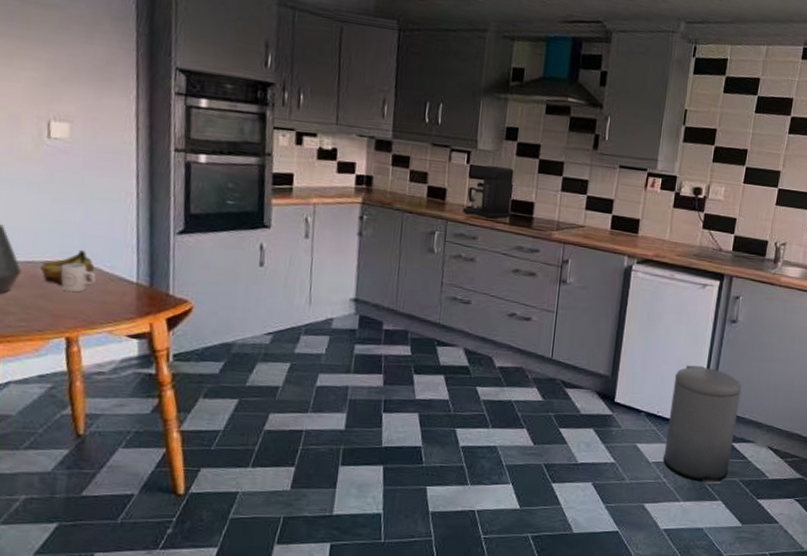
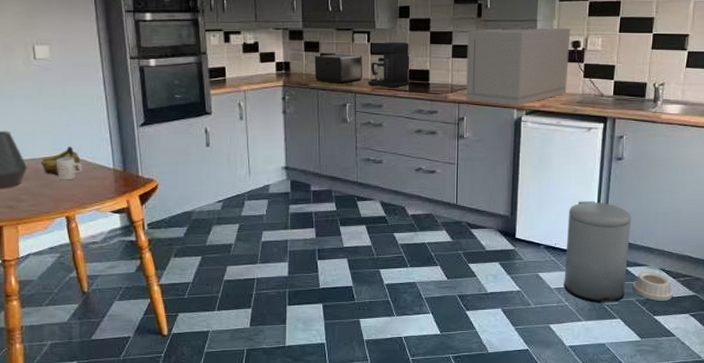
toaster: none [401,171,459,208] -> present [314,54,362,84]
microwave: none [573,163,693,254] -> present [466,28,571,107]
pet bowl: none [737,448,780,483] -> present [633,271,673,301]

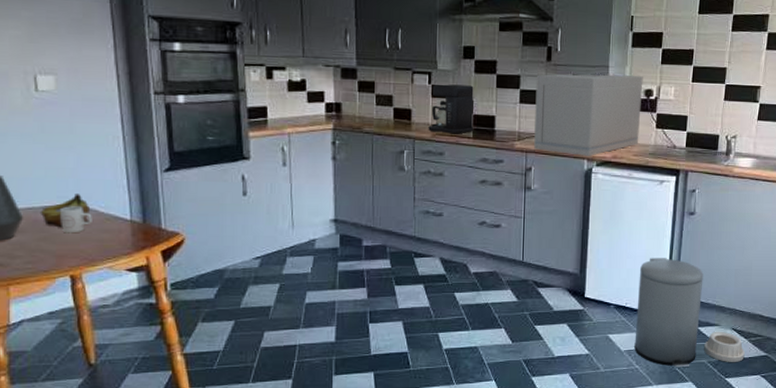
toaster: present [314,54,362,84] -> none [369,95,423,128]

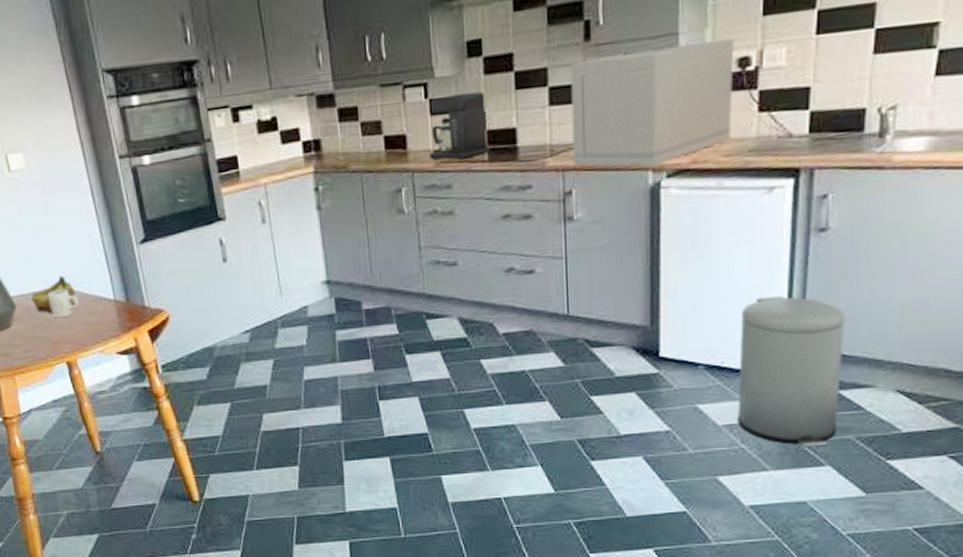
pet bowl: present [704,331,745,362] -> none [850,394,919,438]

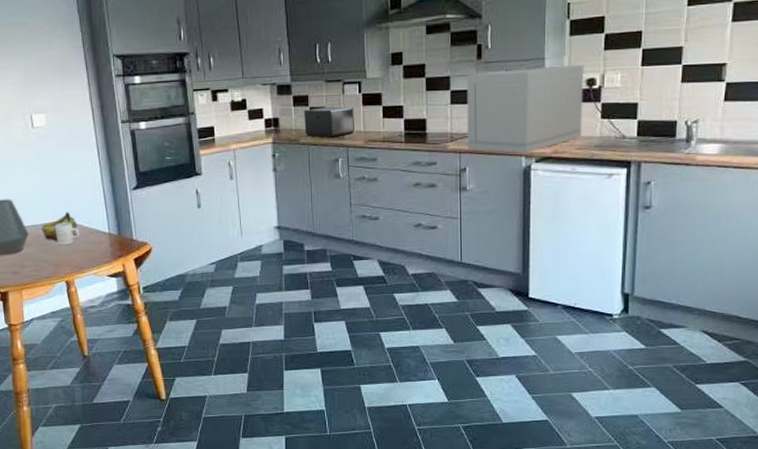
toaster: none [353,118,421,162] -> present [304,106,354,138]
coffee maker: present [429,92,489,160] -> none [361,91,405,140]
pedal bin: present [737,296,845,447] -> none [586,255,664,372]

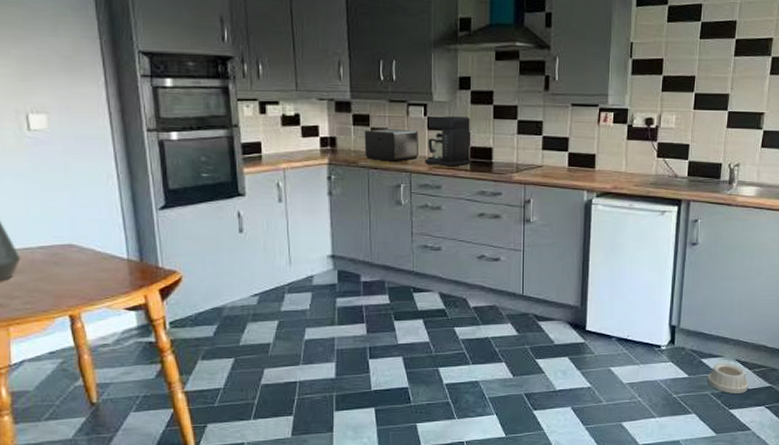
fruit: present [40,212,78,241] -> none [37,233,87,268]
mug: present [55,222,80,246] -> none [56,246,89,273]
coffee maker: none [361,91,405,140] -> present [425,116,471,167]
microwave: present [467,65,584,154] -> none [533,102,644,188]
pet bowl: none [669,333,719,367] -> present [708,362,749,394]

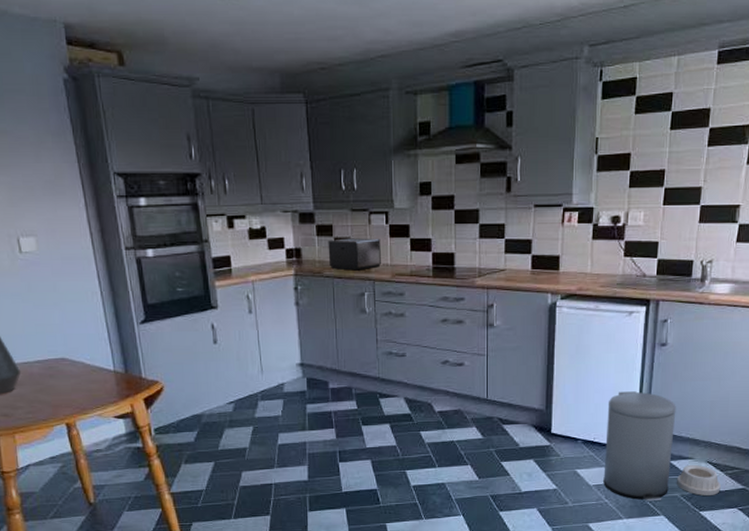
coffee maker: present [425,116,471,167] -> none [387,223,433,274]
pedal bin: none [637,289,707,400] -> present [603,391,676,502]

